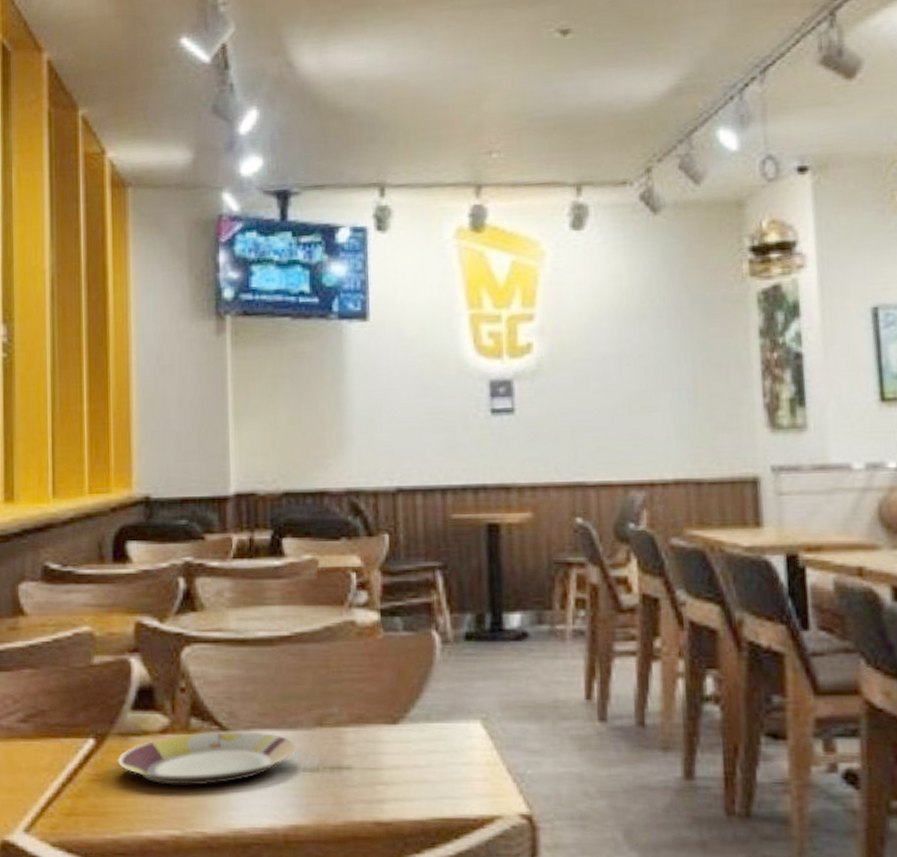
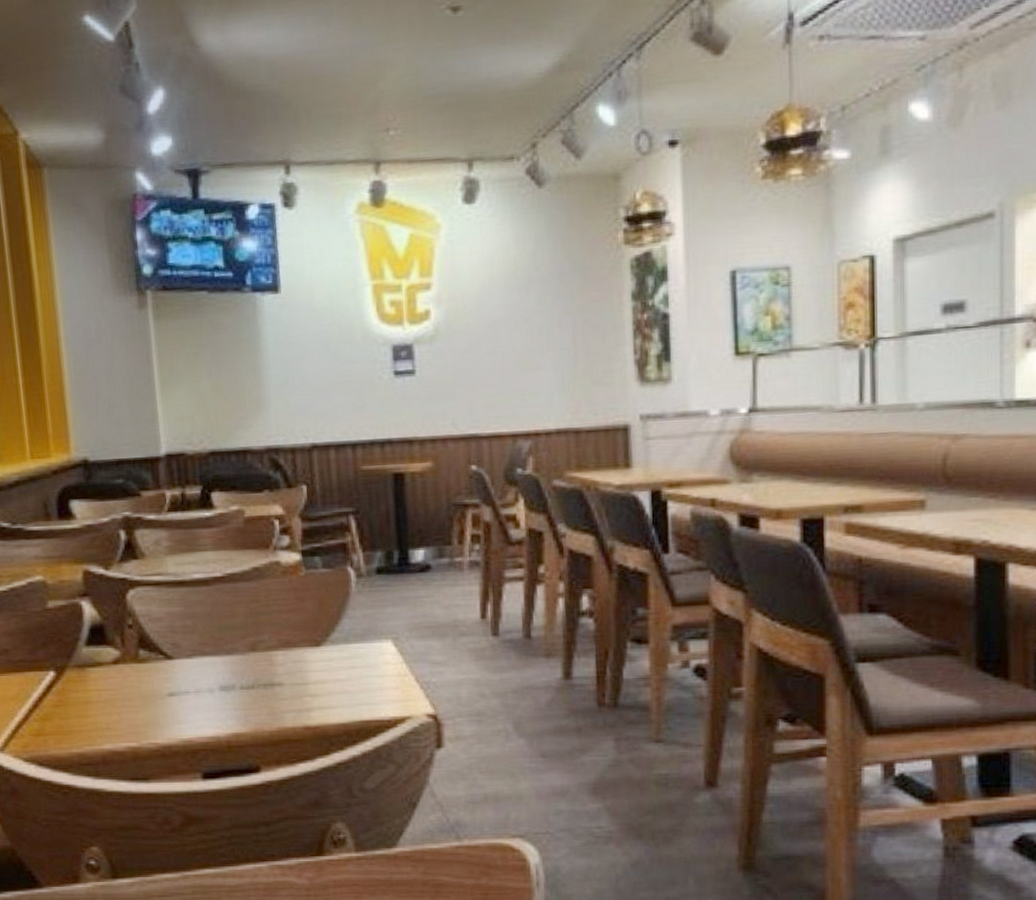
plate: present [118,731,297,786] -> none [77,658,234,706]

